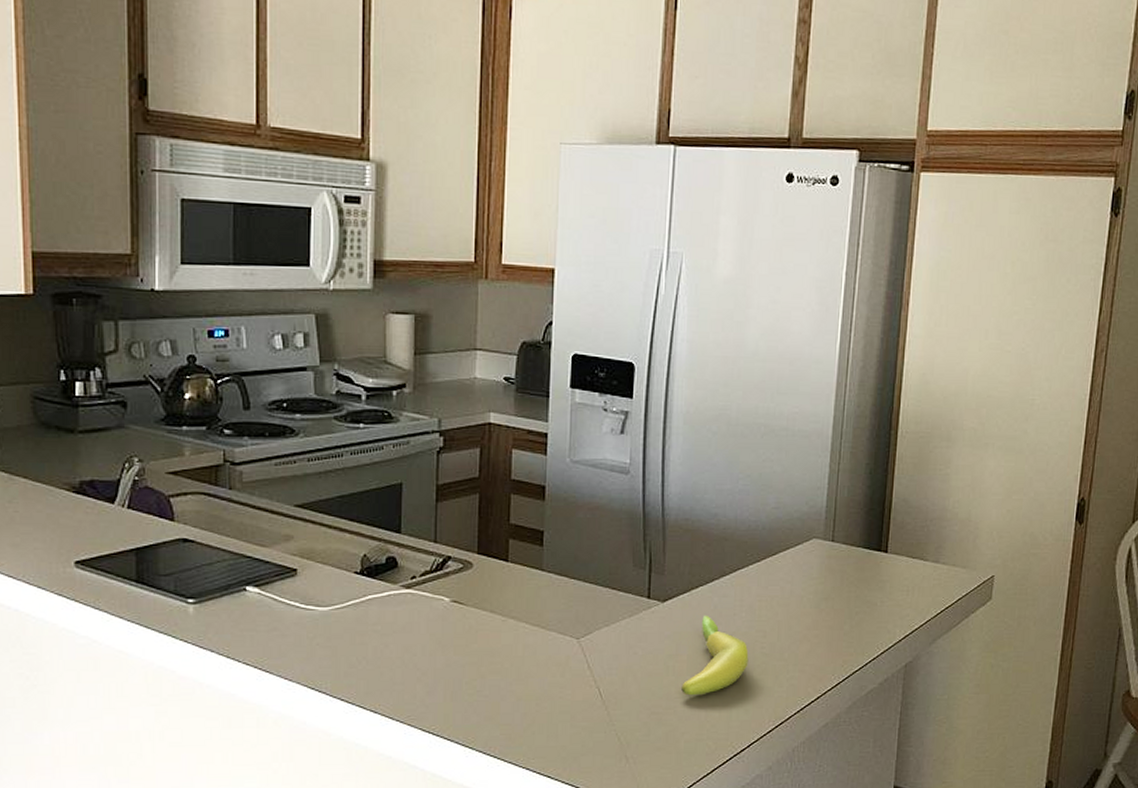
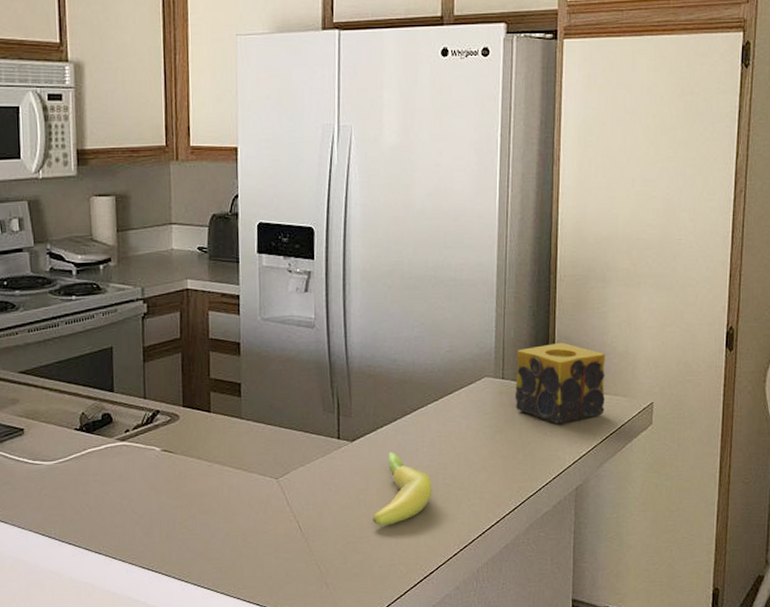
candle: none [844,504,946,593] -> present [514,342,605,423]

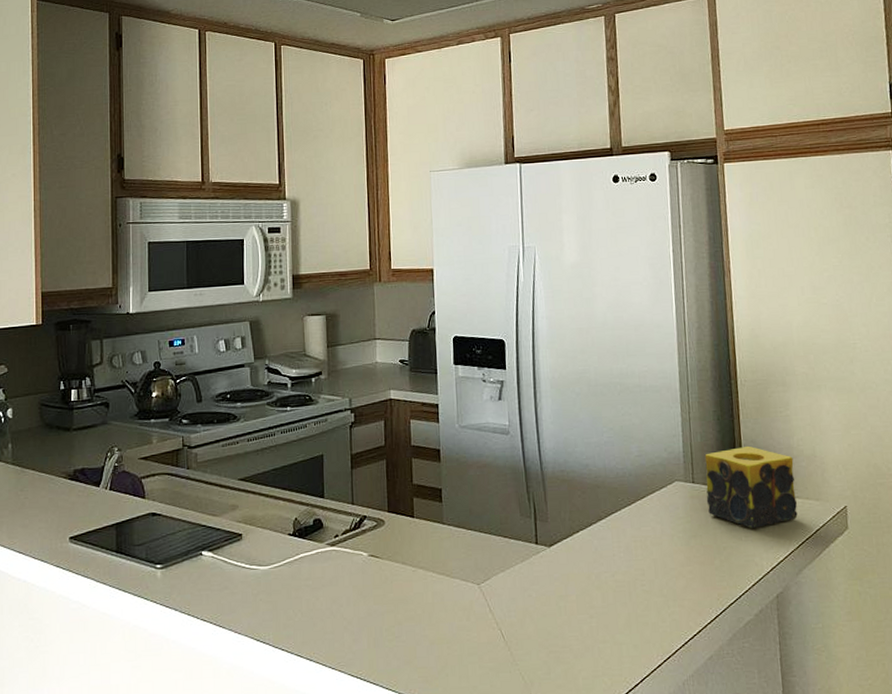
banana: present [373,451,432,526] -> none [574,557,632,634]

